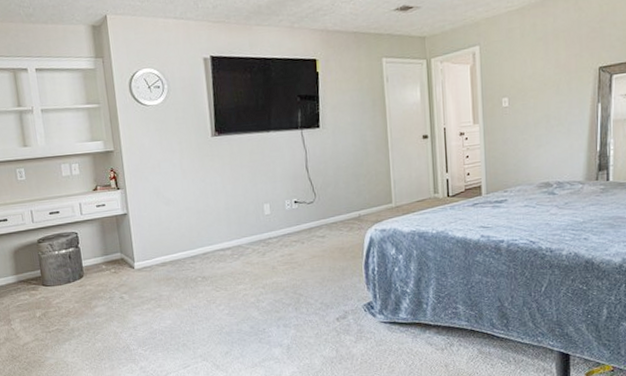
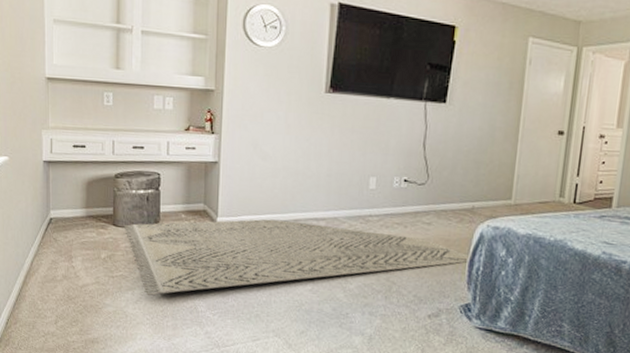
rug: none [53,251,364,344] -> present [124,219,470,296]

